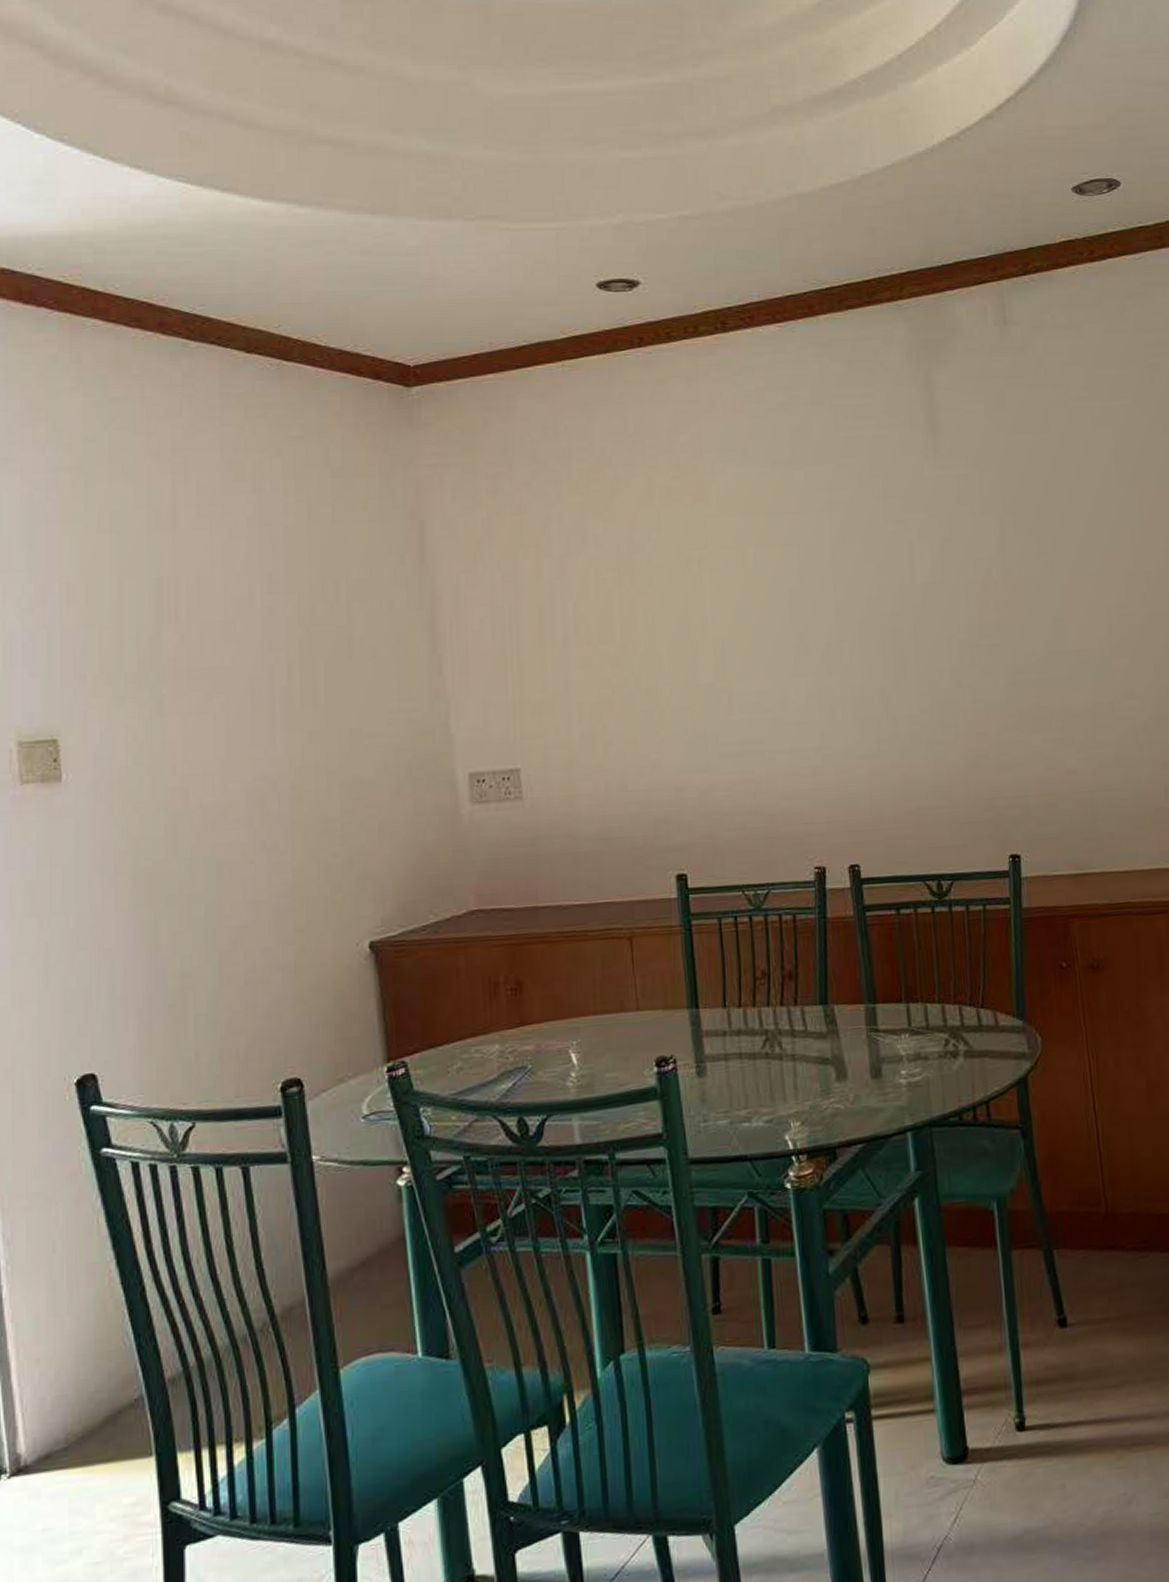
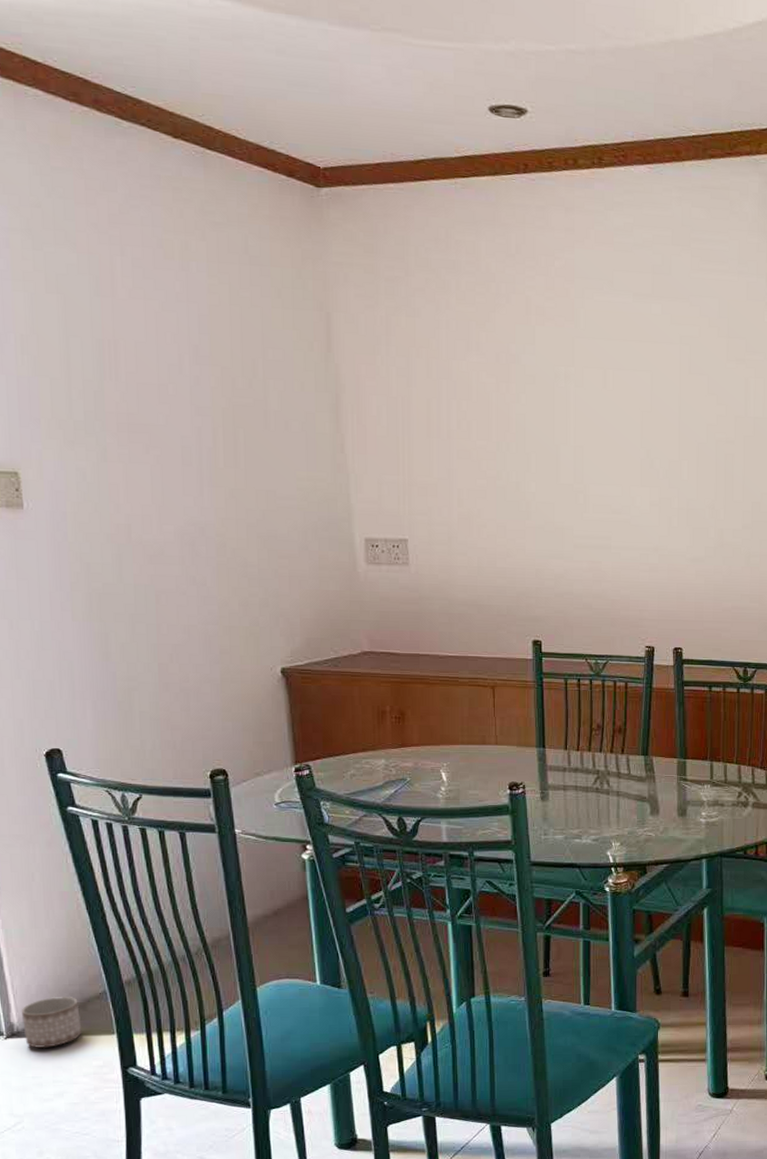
planter: none [32,1407,110,1487] -> present [22,996,82,1048]

